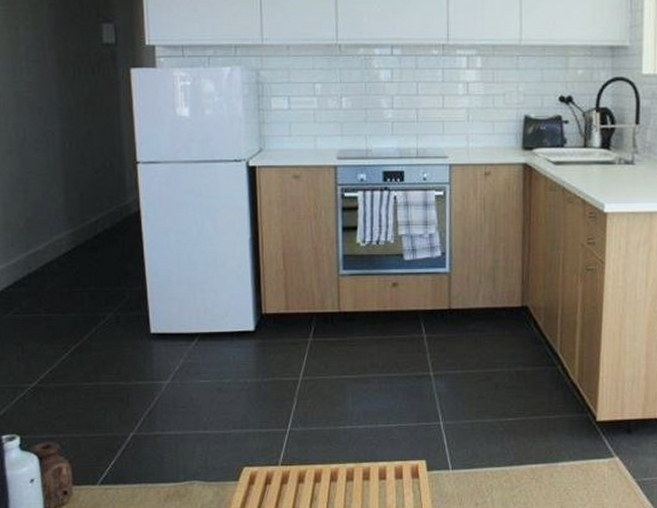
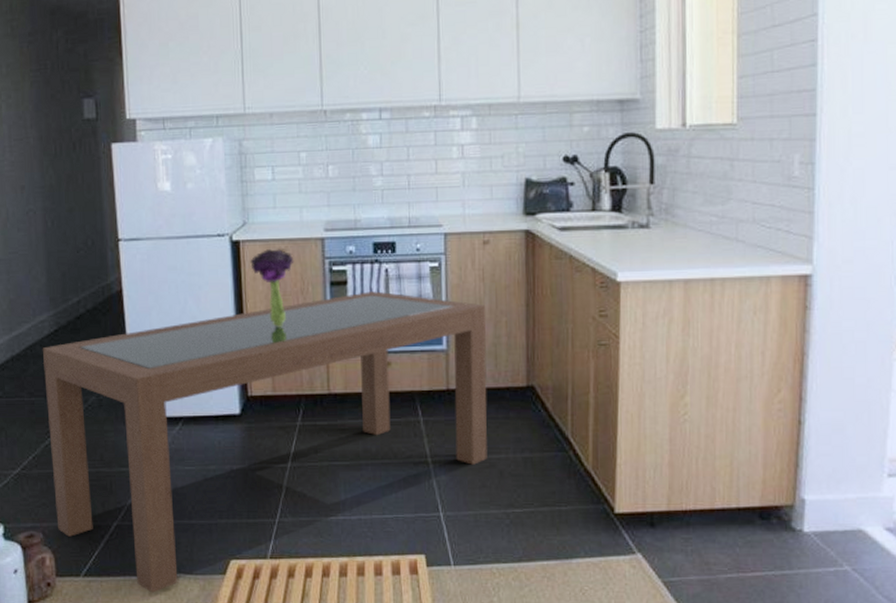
dining table: none [59,217,486,499] -> present [42,291,487,593]
bouquet: none [266,175,308,249] -> present [250,249,294,327]

